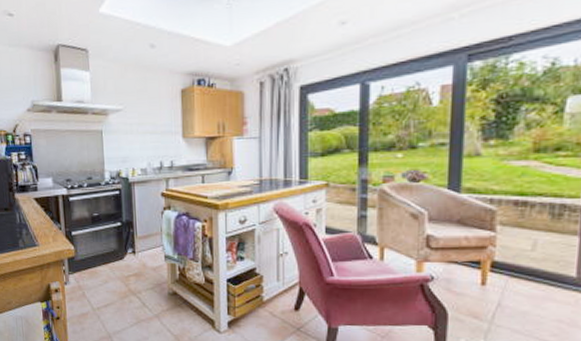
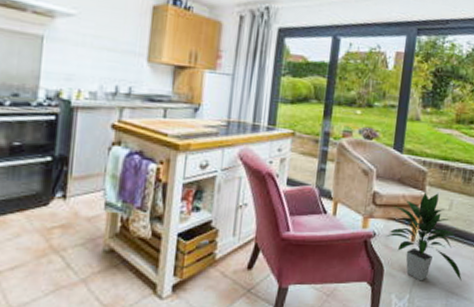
indoor plant: none [447,232,558,329] -> present [386,192,462,282]

